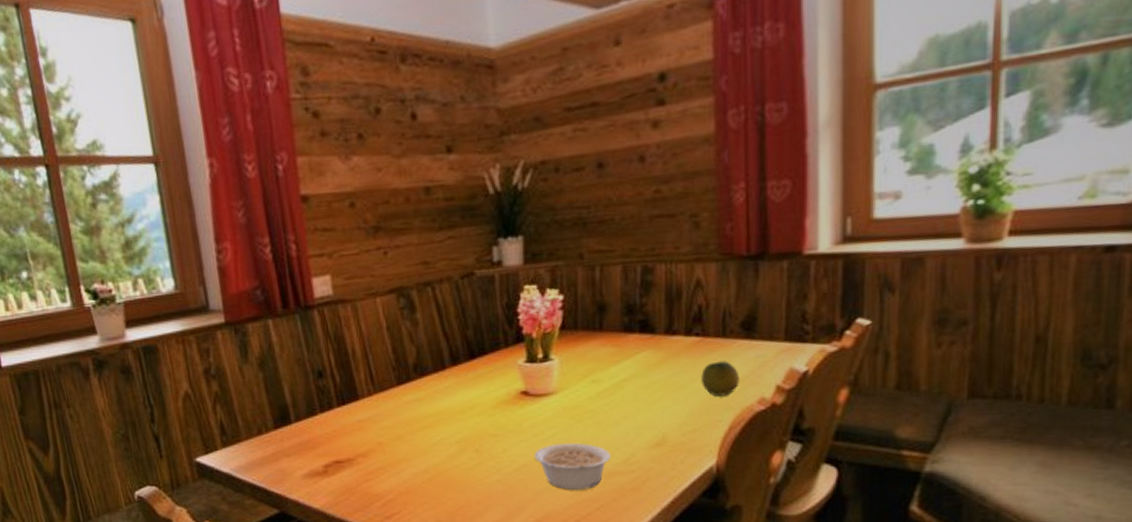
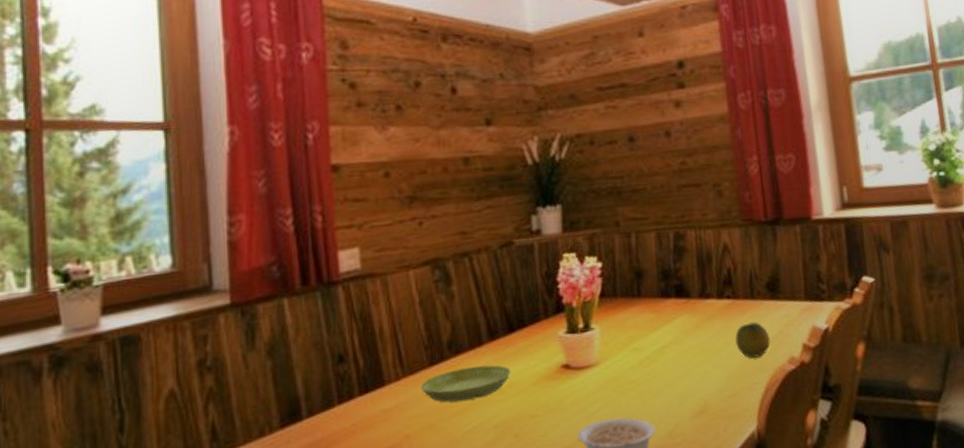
saucer: none [390,387,472,418] -> present [420,365,511,403]

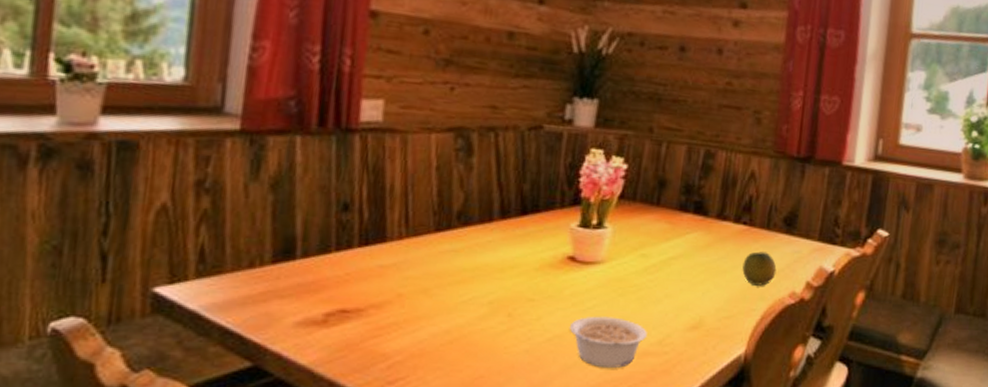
saucer: present [420,365,511,403] -> none [422,240,516,273]

